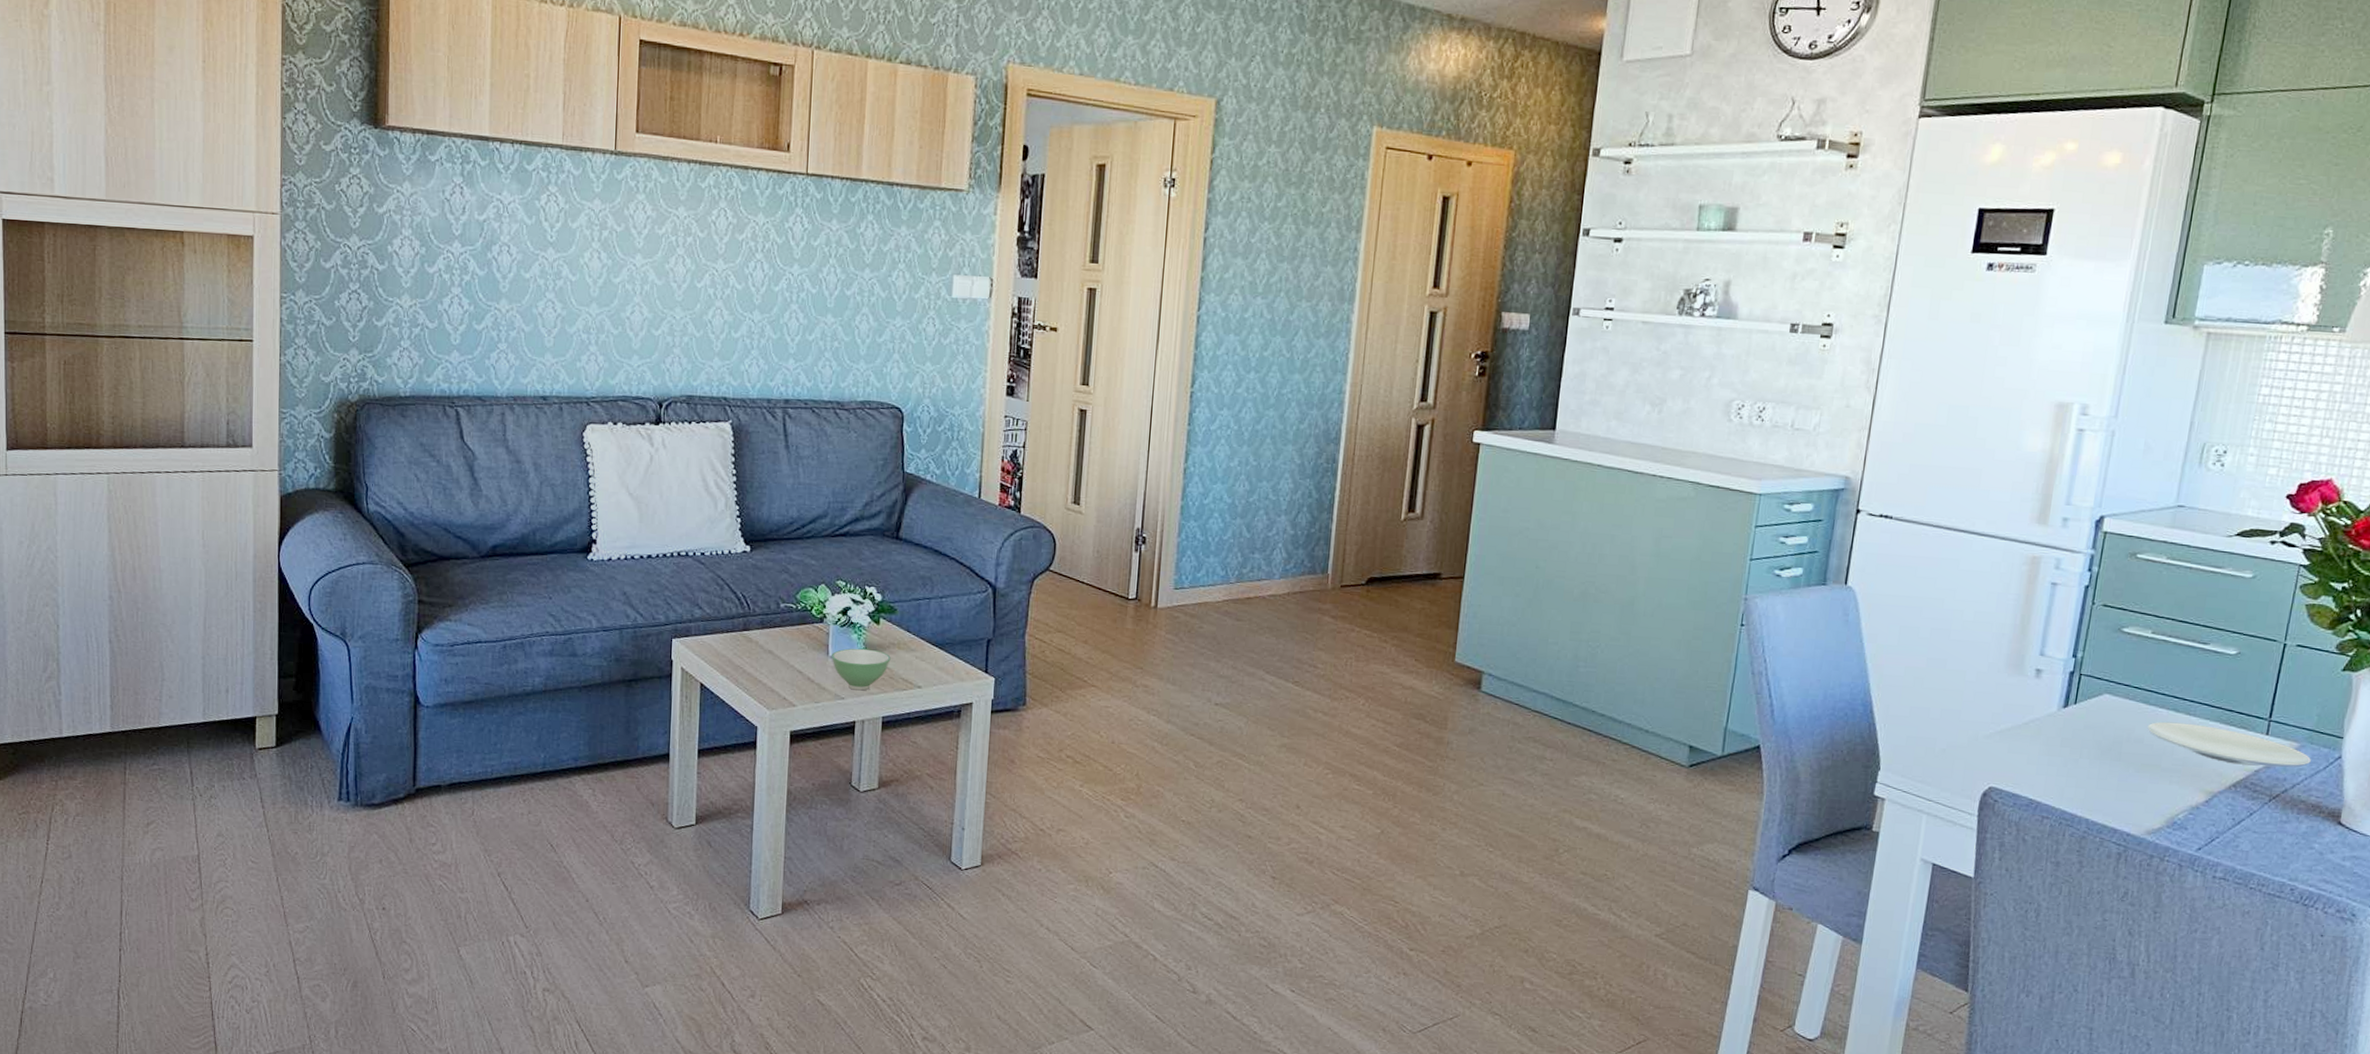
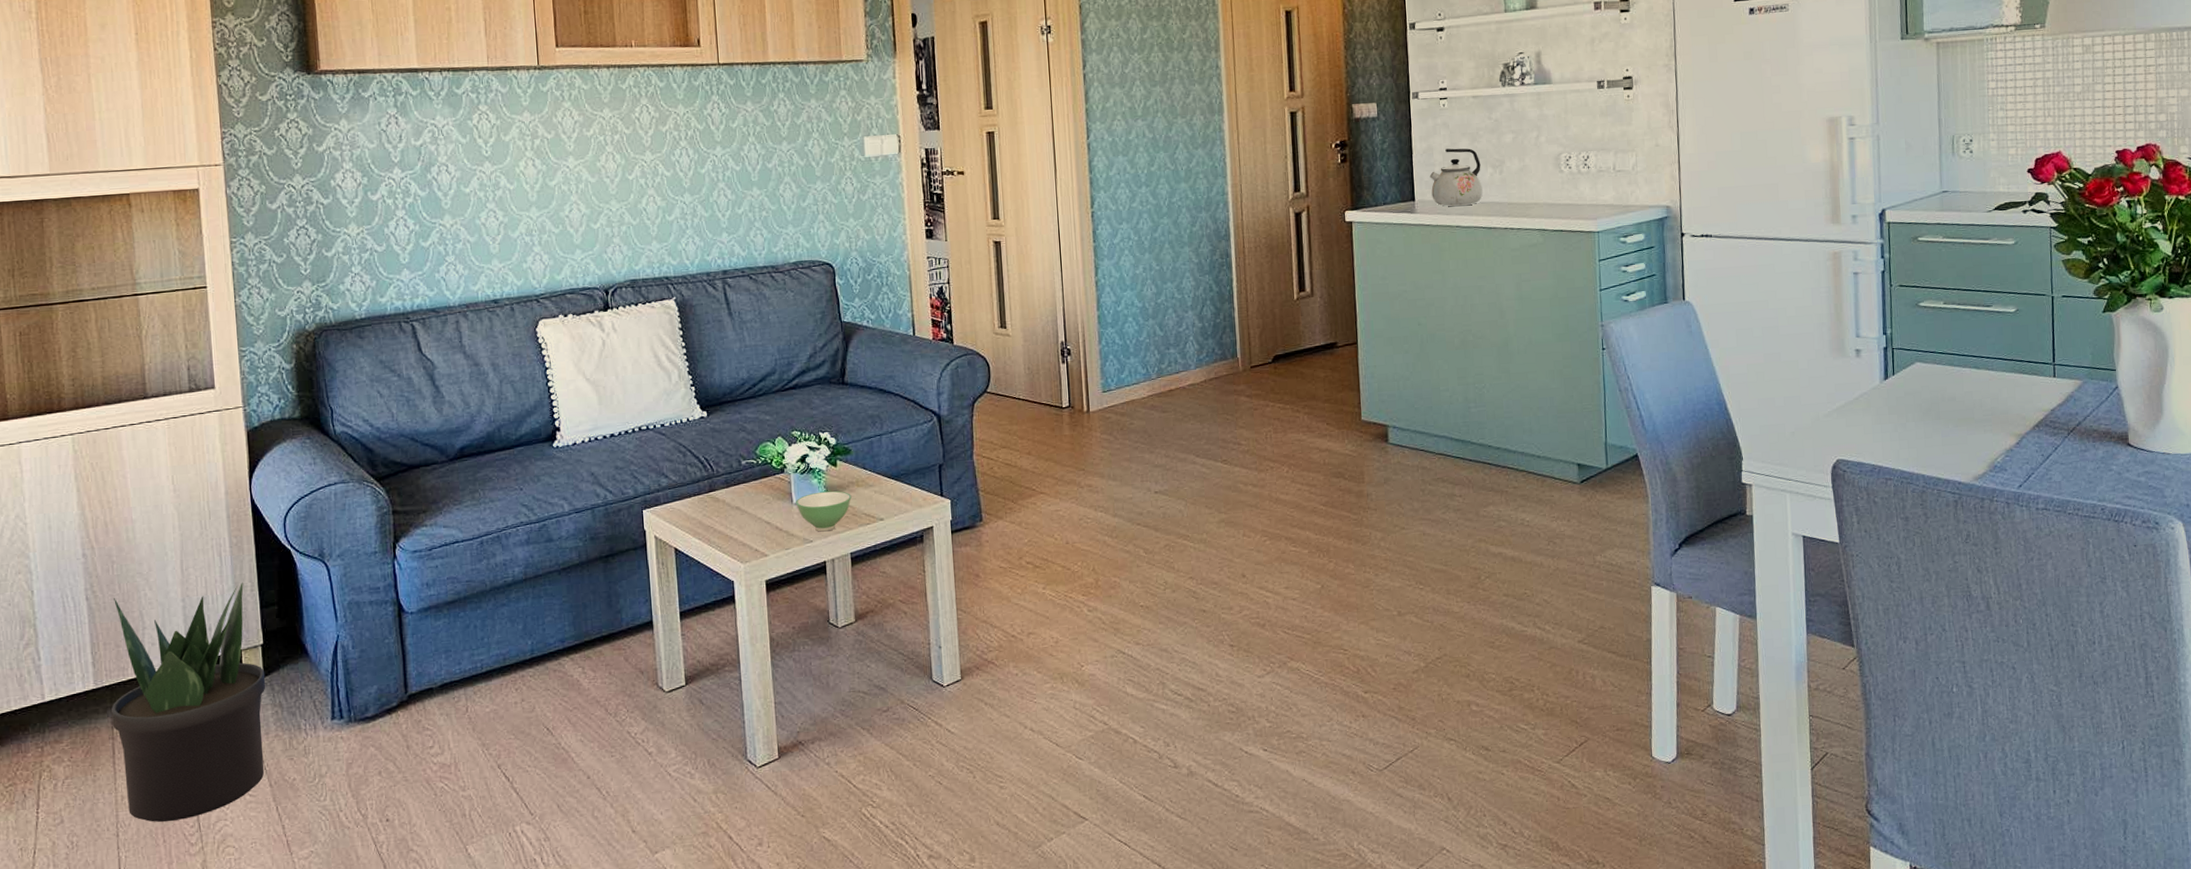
planter: none [125,644,277,874] -> present [111,582,266,822]
kettle: none [1575,377,1639,444] -> present [1429,148,1484,207]
plate: present [2147,721,2311,768] -> none [1956,377,2094,407]

